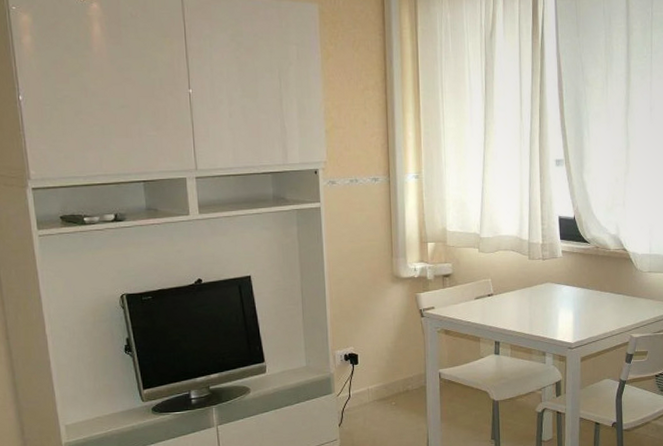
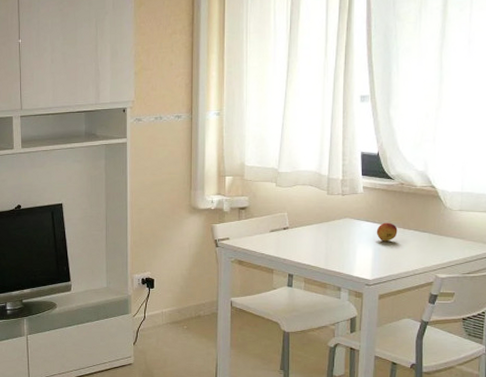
fruit: none [576,285,595,305] -> present [376,222,398,242]

